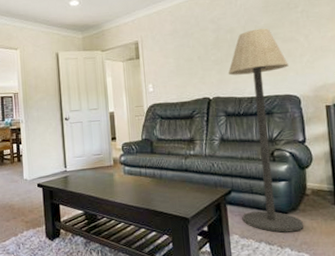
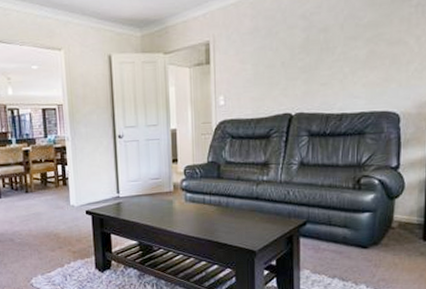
floor lamp: present [228,28,304,233] -> none [316,26,391,268]

